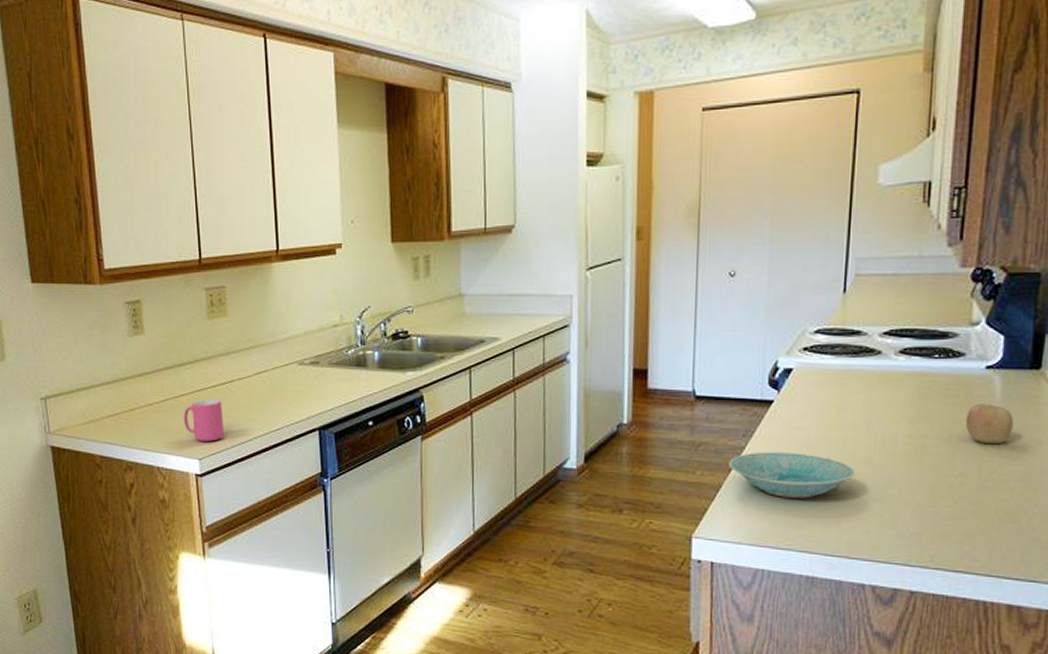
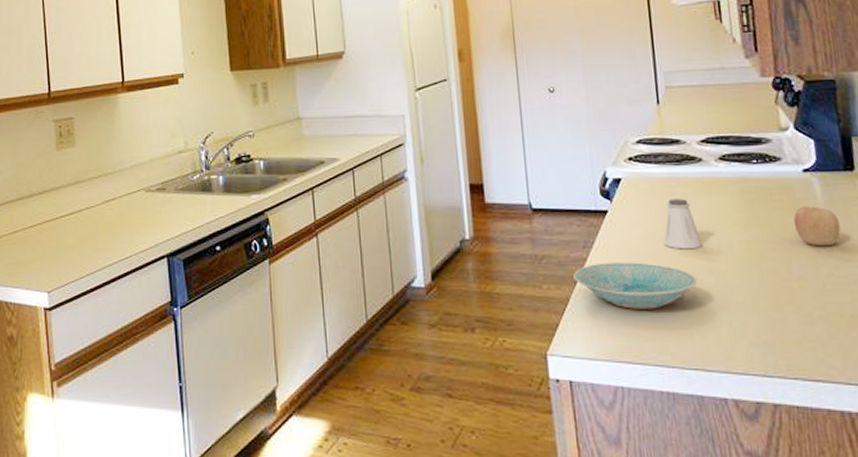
mug: present [183,399,225,442] -> none [32,230,73,273]
saltshaker: none [827,391,866,442] -> present [663,199,702,250]

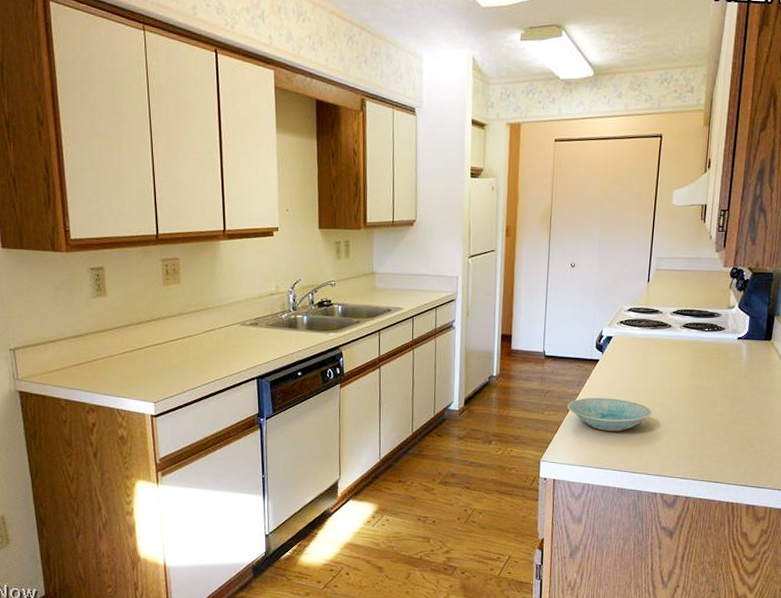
saltshaker: present [663,199,702,250] -> none [634,354,660,391]
apple: present [793,206,841,247] -> none [723,364,754,393]

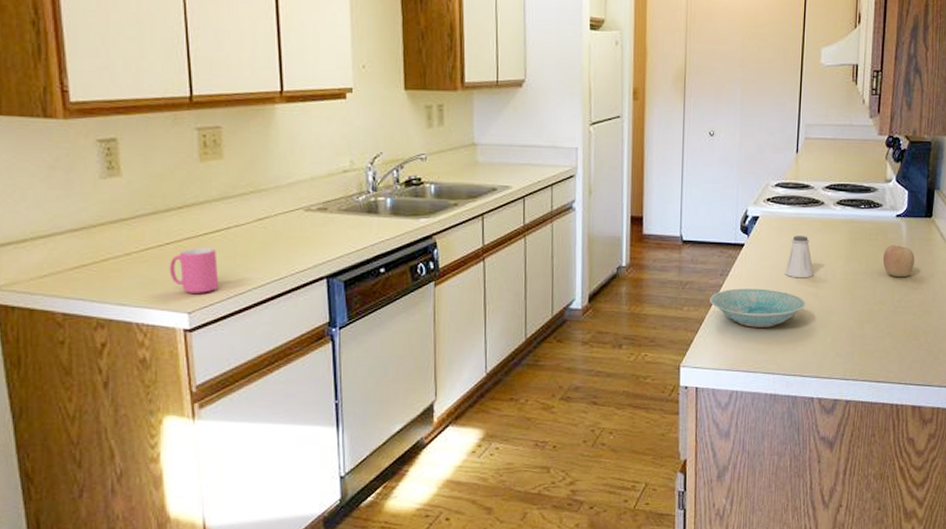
mug: none [140,352,177,388] -> present [169,248,219,293]
saltshaker: none [634,354,660,391] -> present [785,236,813,278]
apple: none [723,364,754,393] -> present [882,245,915,278]

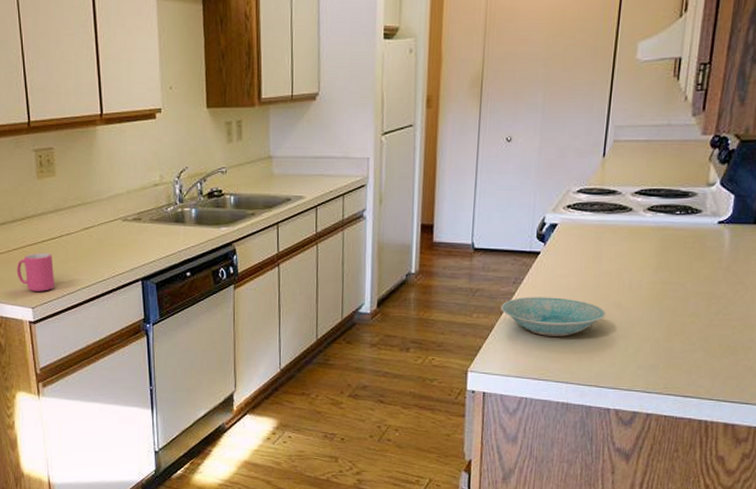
saltshaker: present [785,236,813,278] -> none [584,244,617,288]
apple: present [882,245,915,278] -> none [698,254,738,289]

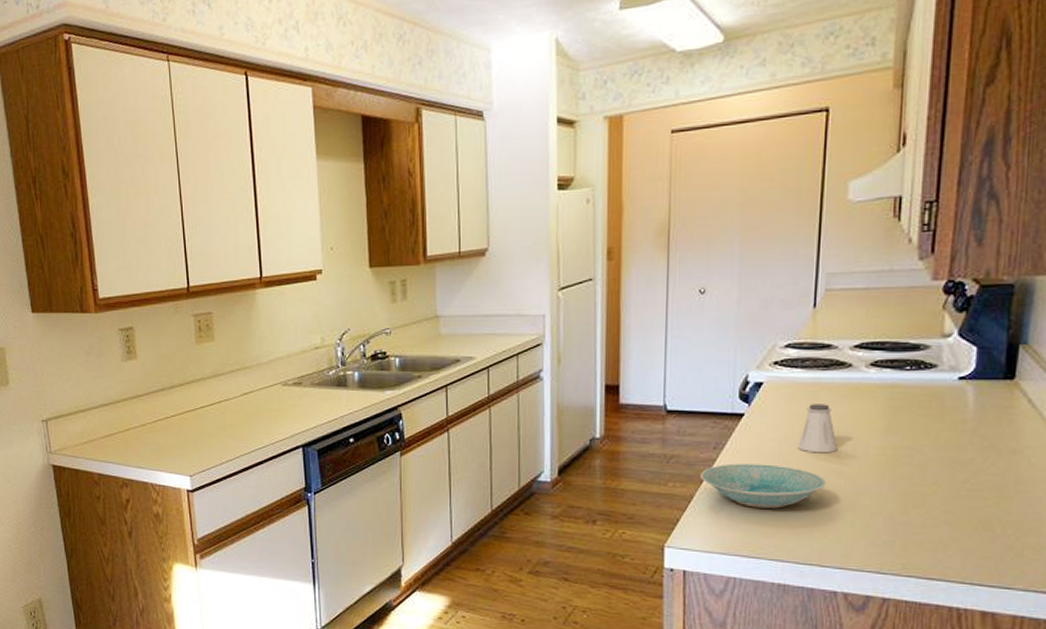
mug: present [16,253,55,292] -> none [174,420,214,459]
saltshaker: none [584,244,617,288] -> present [798,404,837,453]

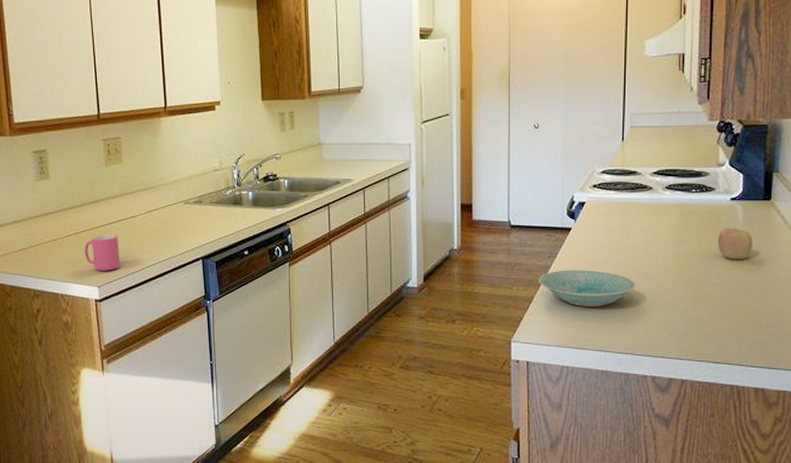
mug: none [174,420,214,459] -> present [84,235,121,271]
saltshaker: present [798,404,837,453] -> none [613,220,643,261]
apple: none [937,414,987,454] -> present [717,228,752,260]

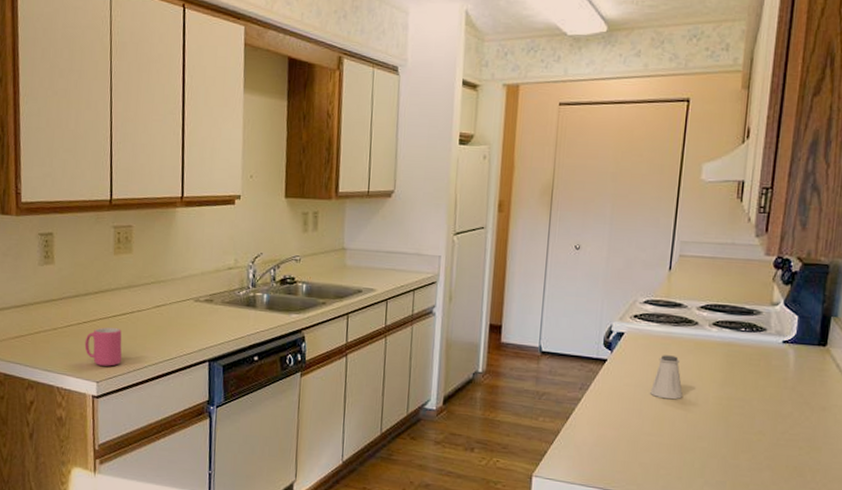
bowl: present [539,270,636,307] -> none [567,403,673,447]
saltshaker: none [613,220,643,261] -> present [650,355,683,400]
apple: present [717,228,752,260] -> none [764,372,803,409]

